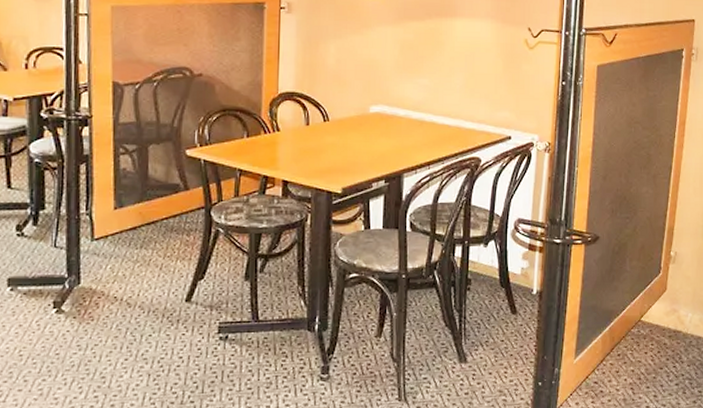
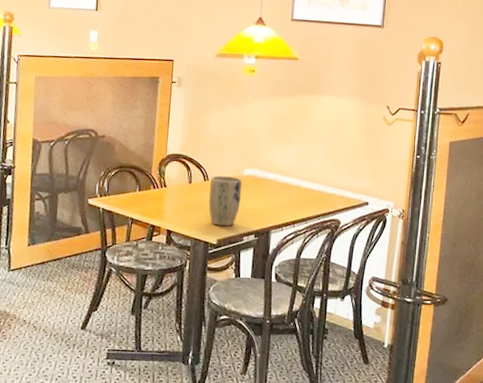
plant pot: none [330,115,368,172] -> present [208,175,242,226]

